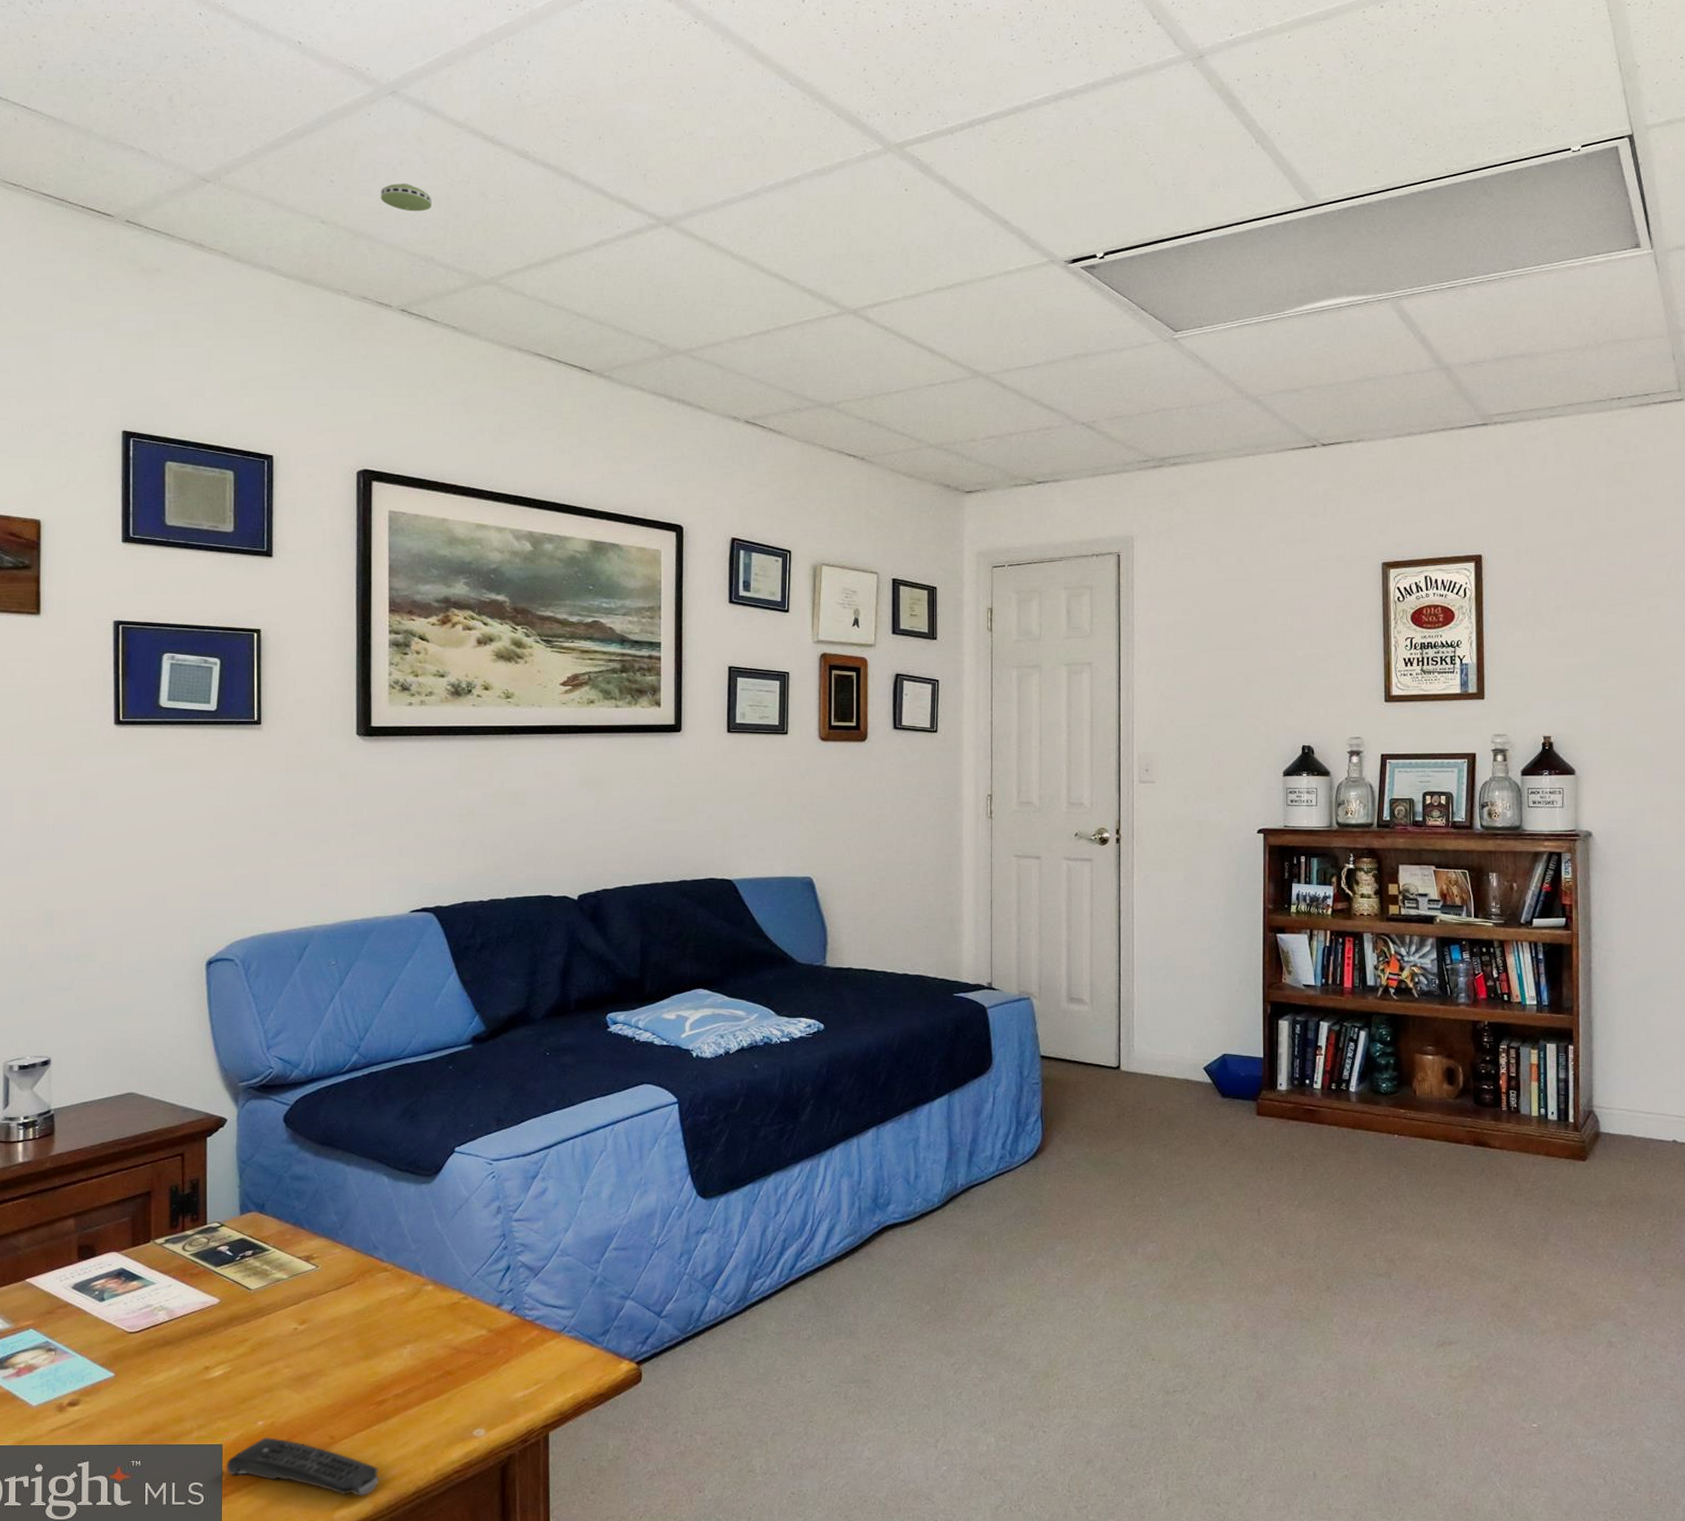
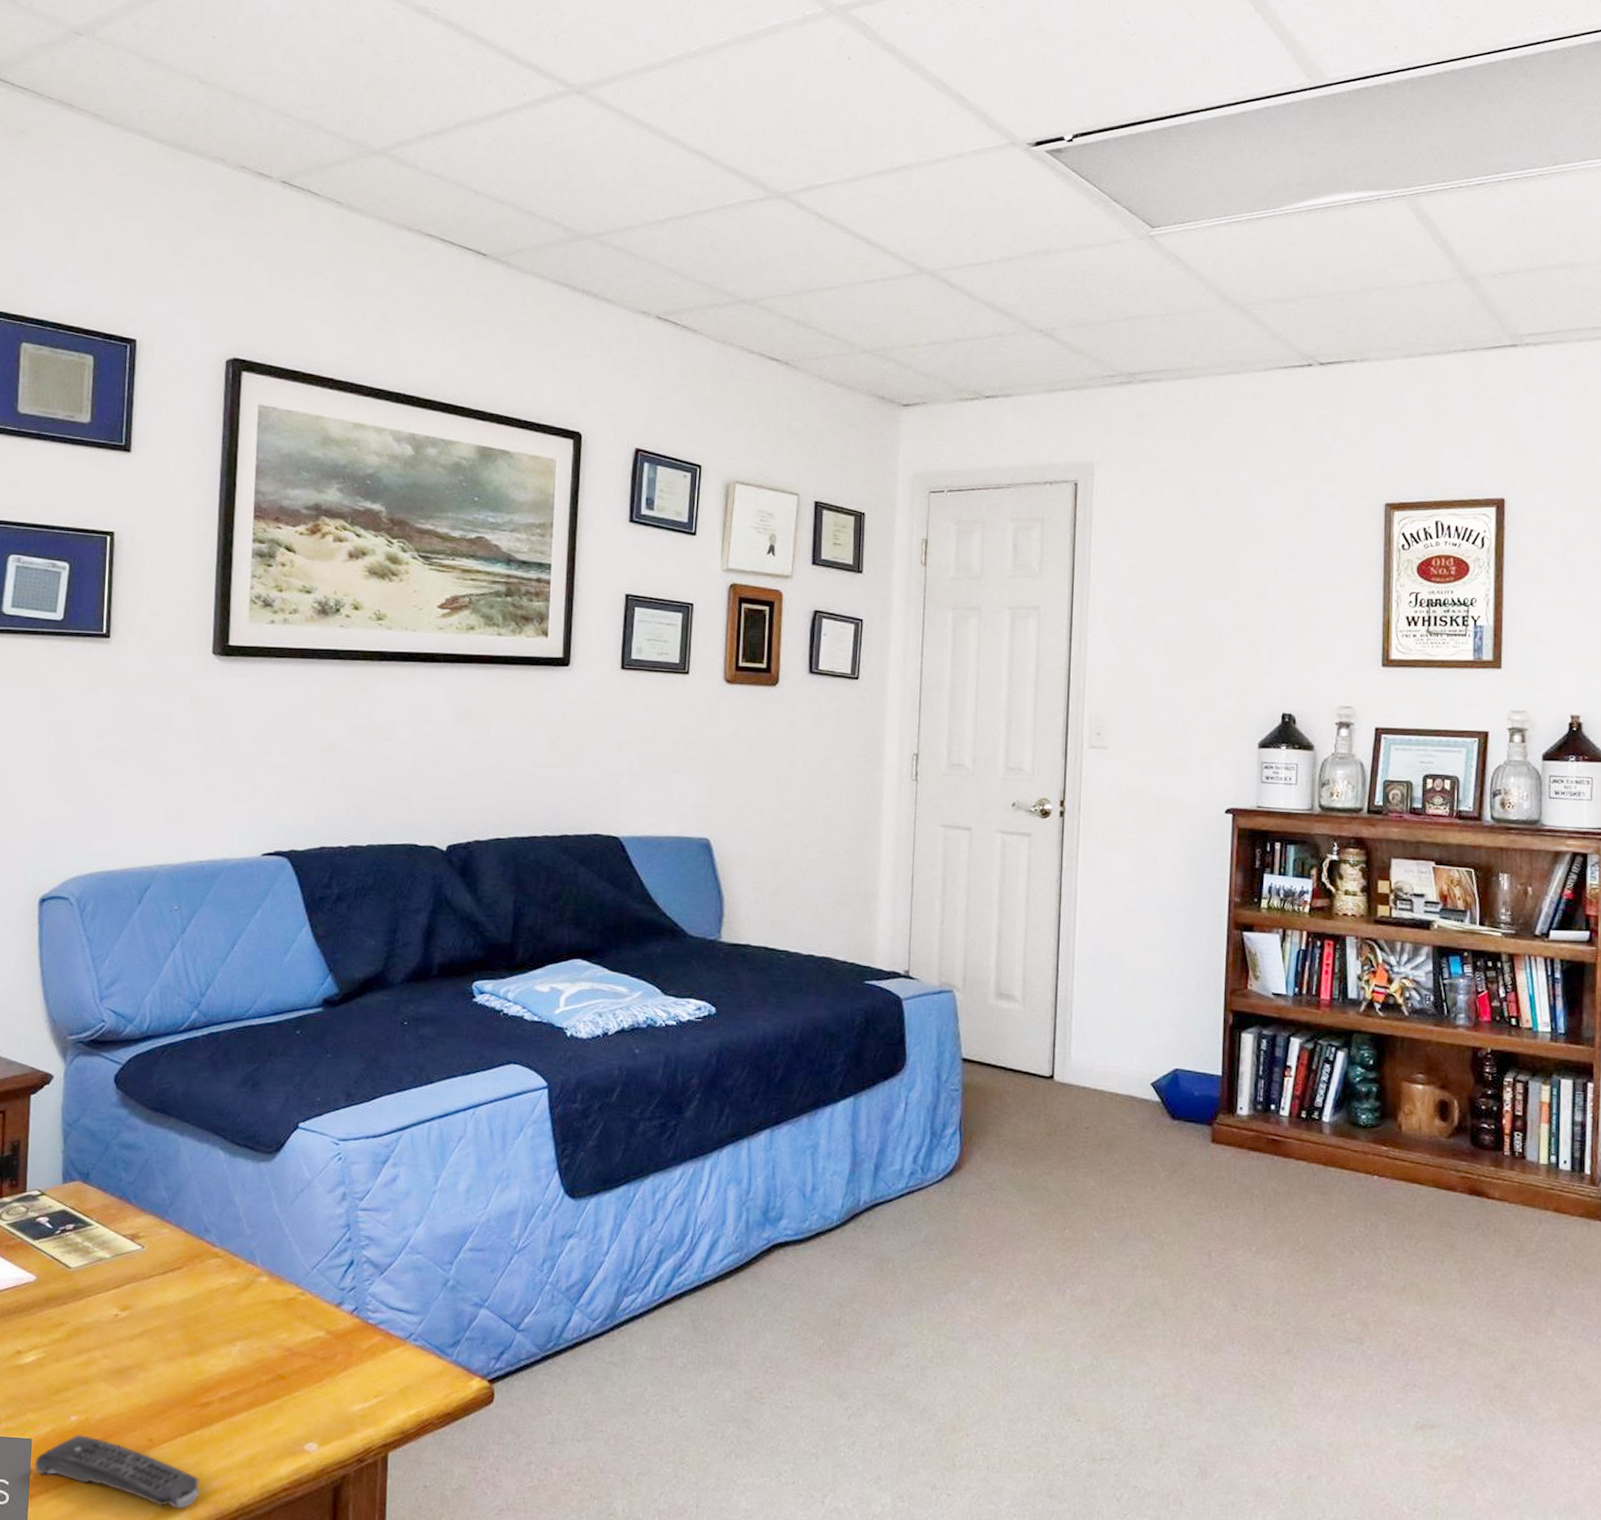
smoke detector: present [381,184,432,212] -> none [265,41,321,73]

